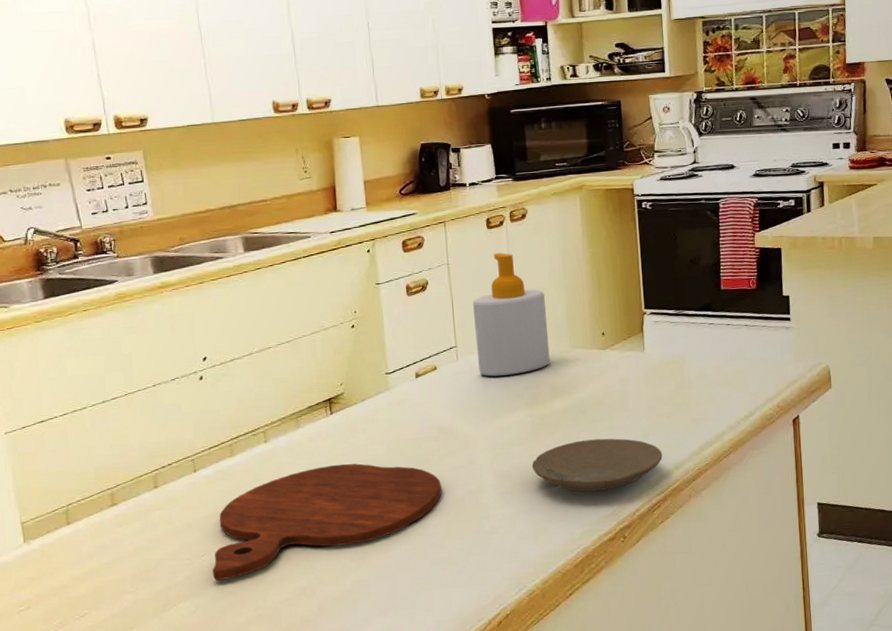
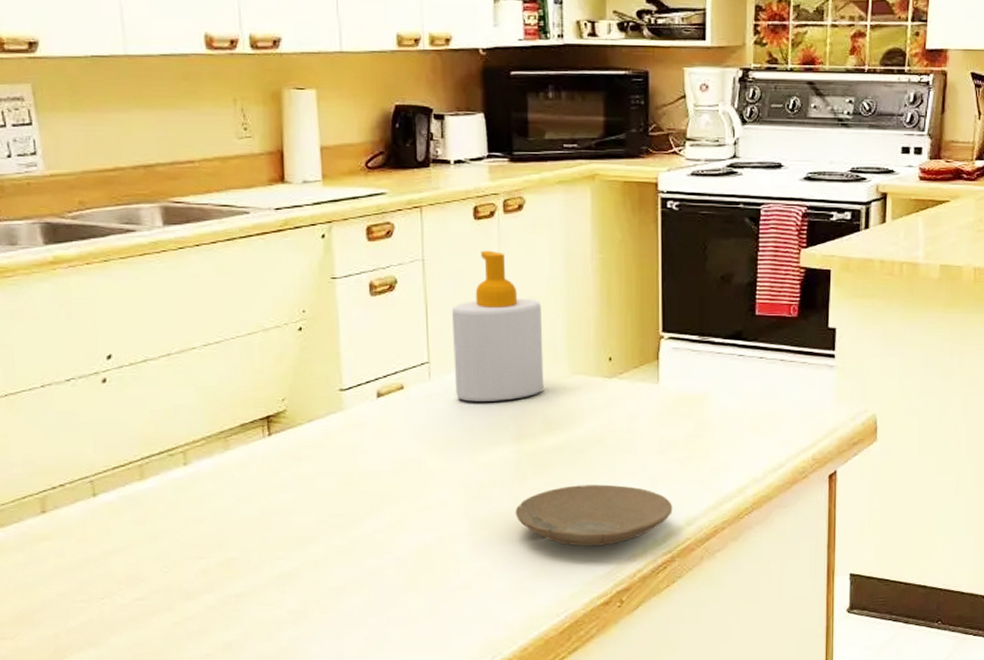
cutting board: present [212,463,442,581] -> none [115,496,404,629]

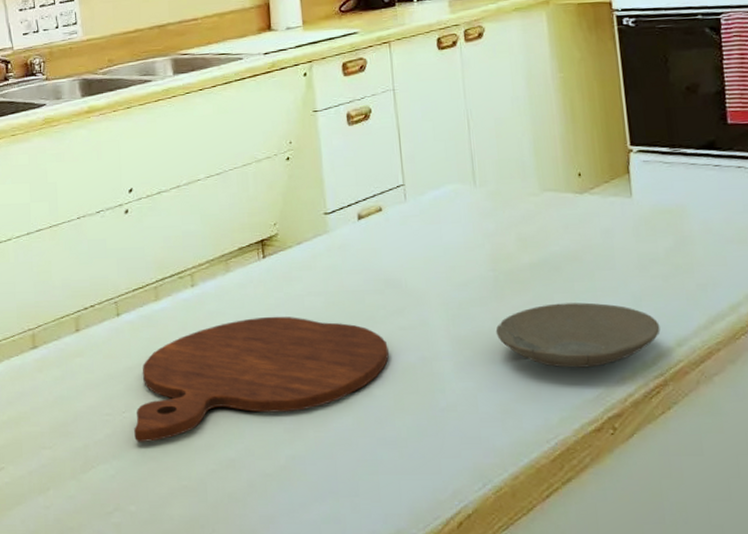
cutting board: none [115,496,404,629] -> present [134,316,389,442]
soap bottle: present [451,250,544,402] -> none [422,77,516,222]

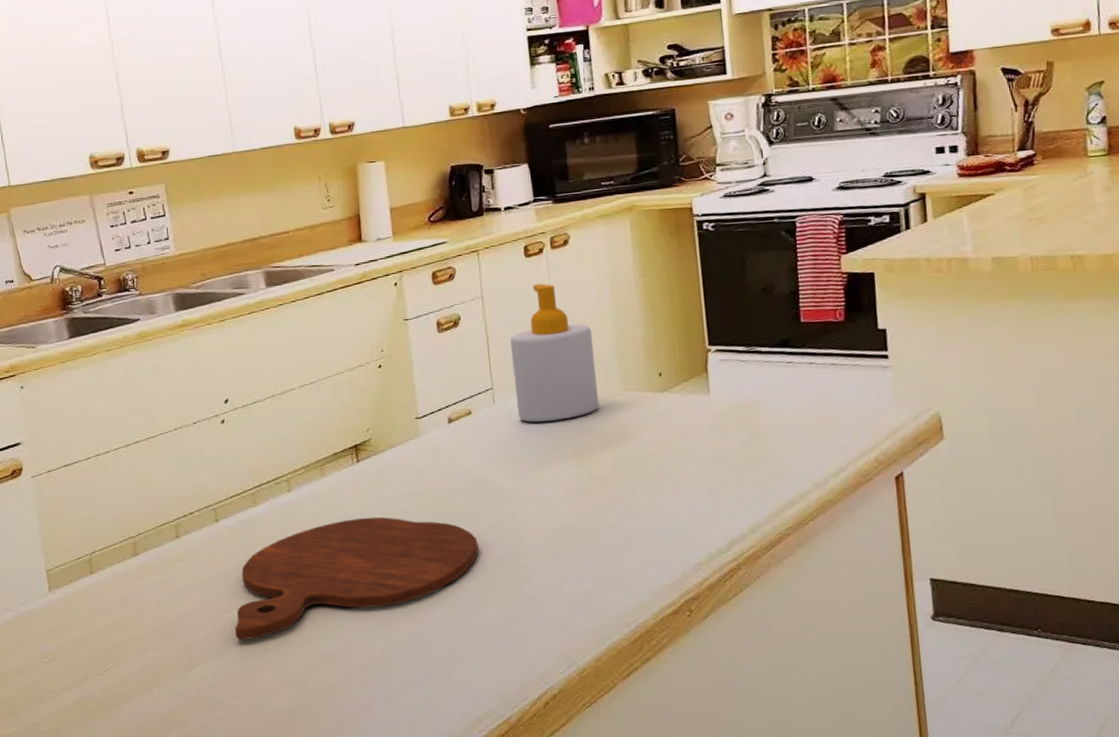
soap bottle: none [422,77,516,222] -> present [509,283,599,423]
plate: present [495,302,660,368] -> none [580,495,735,557]

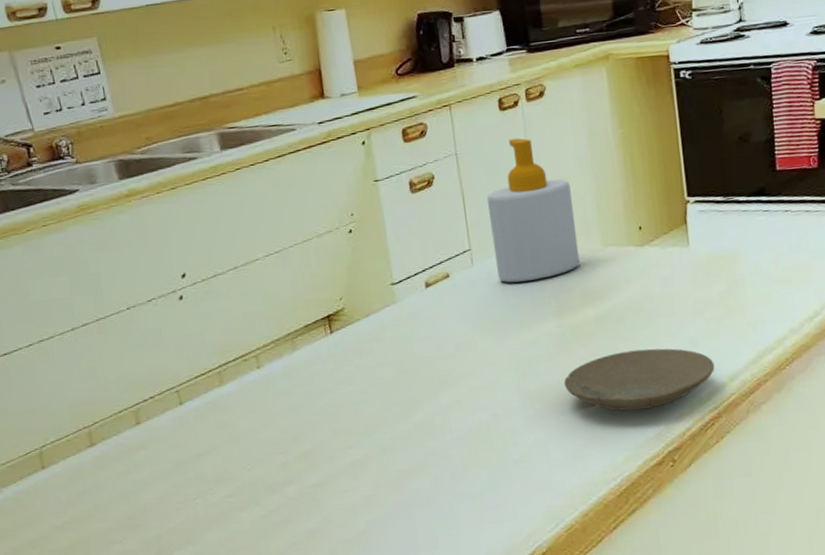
cutting board: present [235,517,479,640] -> none [208,388,462,526]
plate: none [580,495,735,557] -> present [563,348,715,411]

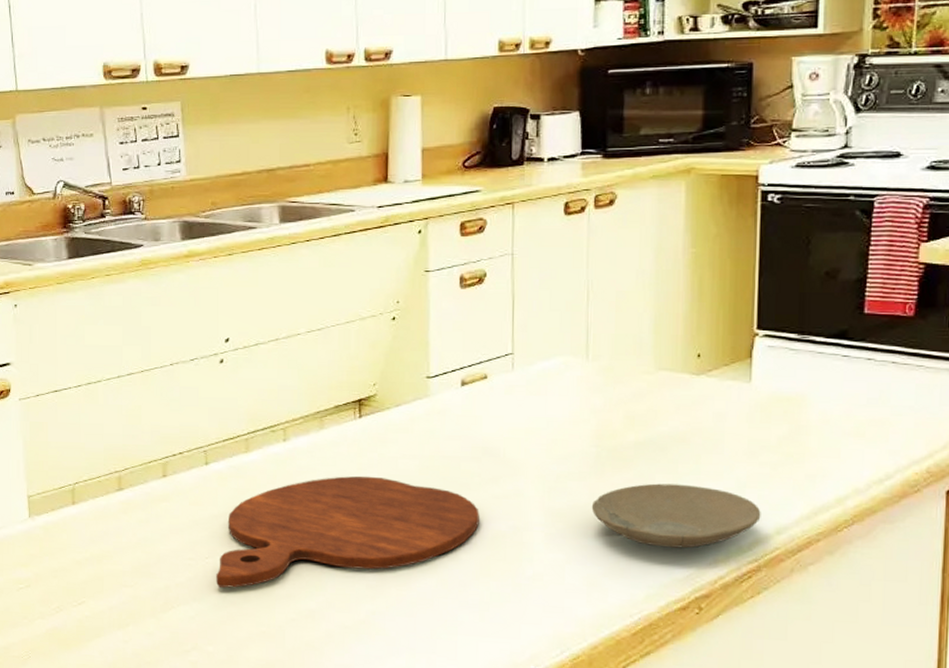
cutting board: none [208,388,462,526] -> present [216,475,479,588]
soap bottle: present [486,138,580,283] -> none [537,245,629,394]

